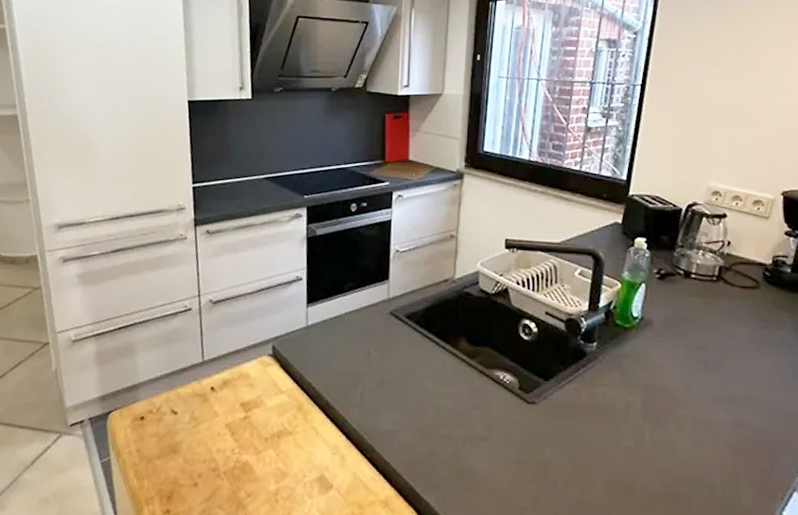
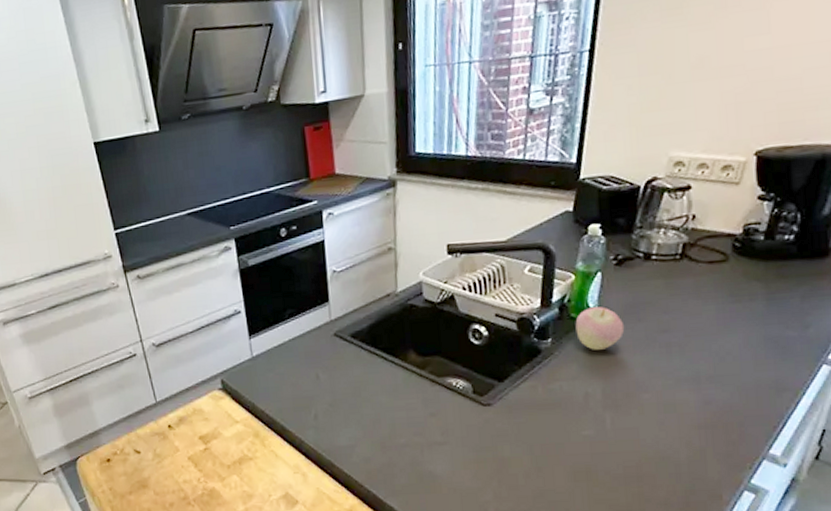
apple: none [619,317,665,360] -> present [575,306,625,350]

